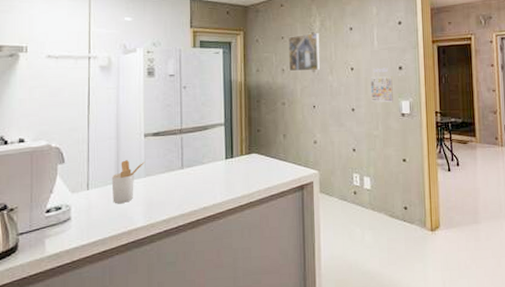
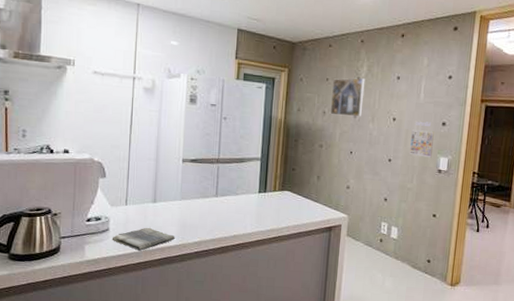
dish towel: none [74,210,142,238] -> present [112,227,175,251]
utensil holder: present [111,160,146,203] -> none [148,182,182,222]

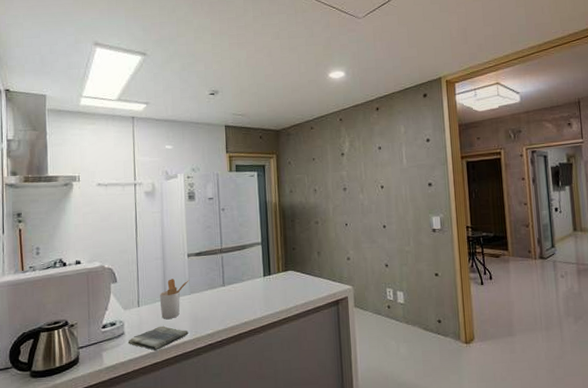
utensil holder: none [148,182,182,222] -> present [159,279,190,319]
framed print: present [330,78,366,117] -> none [319,153,351,192]
calendar: present [410,121,434,158] -> none [401,184,424,219]

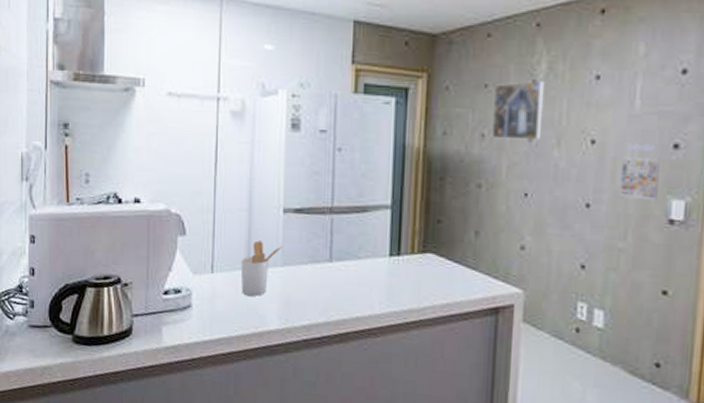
dish towel: present [128,325,188,351] -> none [195,303,276,336]
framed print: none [319,153,351,192] -> present [492,81,545,141]
calendar: none [401,184,424,219] -> present [620,143,660,201]

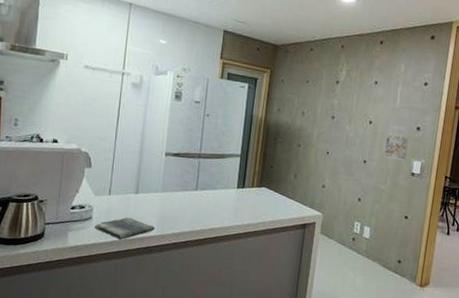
dish towel: none [195,303,276,336] -> present [94,217,155,240]
utensil holder: present [240,240,284,296] -> none [130,174,164,212]
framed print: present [492,81,545,141] -> none [309,81,344,119]

